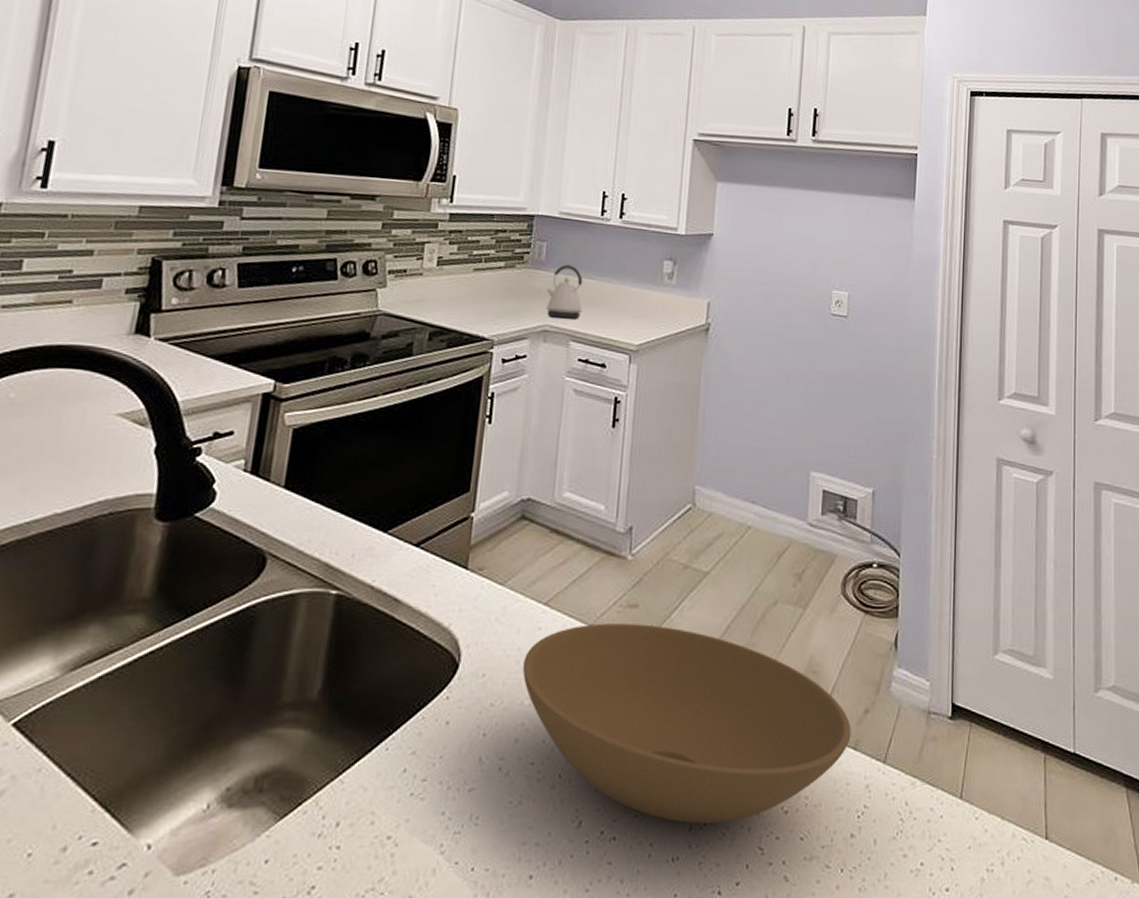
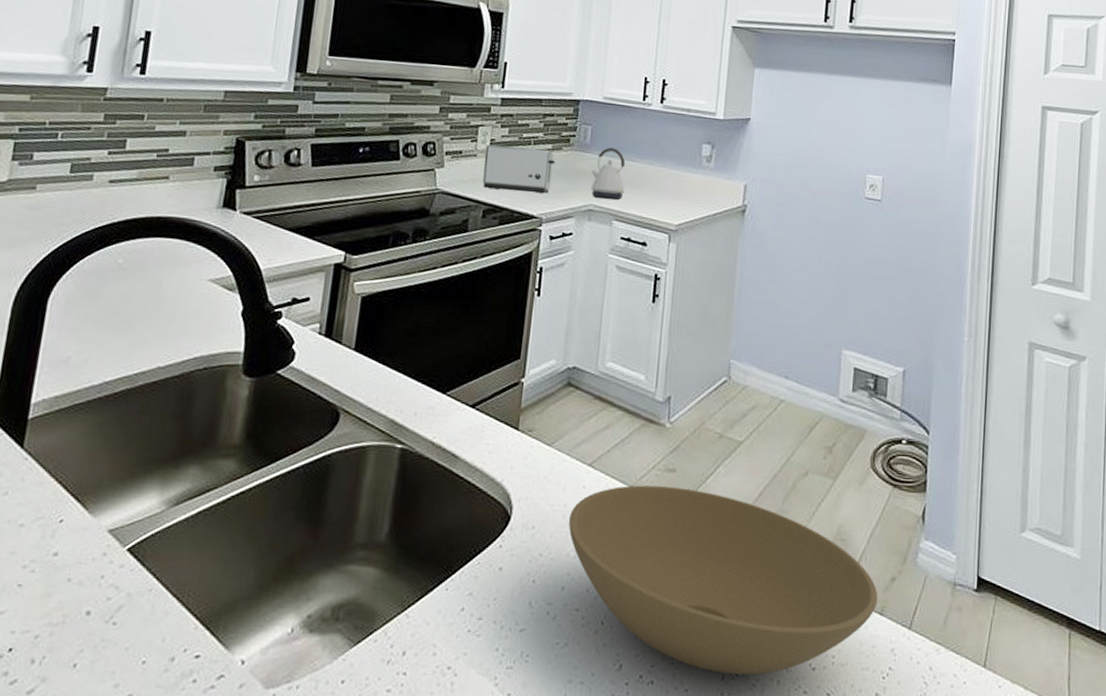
toaster: none [428,262,508,315] -> present [482,144,556,194]

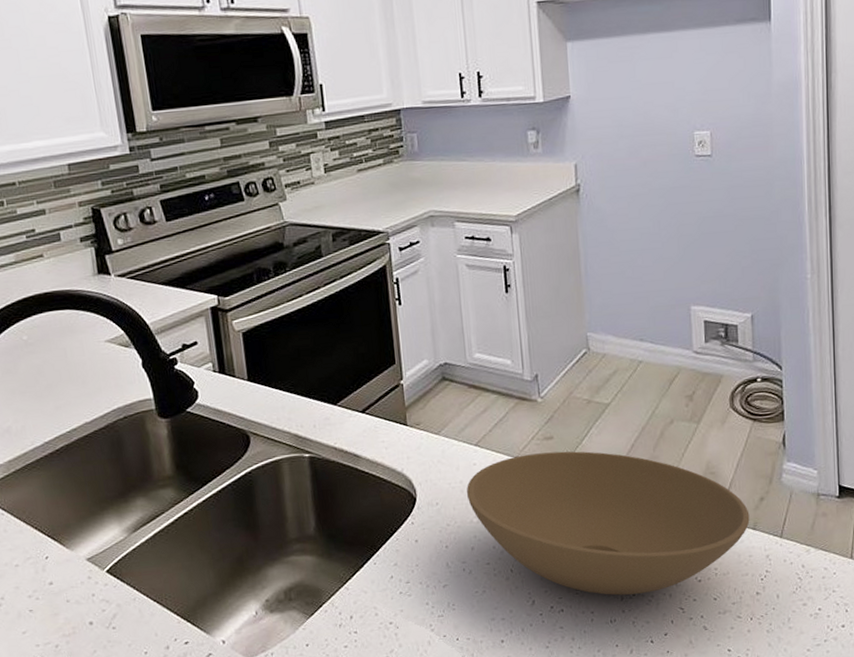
toaster: present [482,144,556,194] -> none [320,165,390,213]
kettle: present [591,147,626,201] -> none [425,151,460,204]

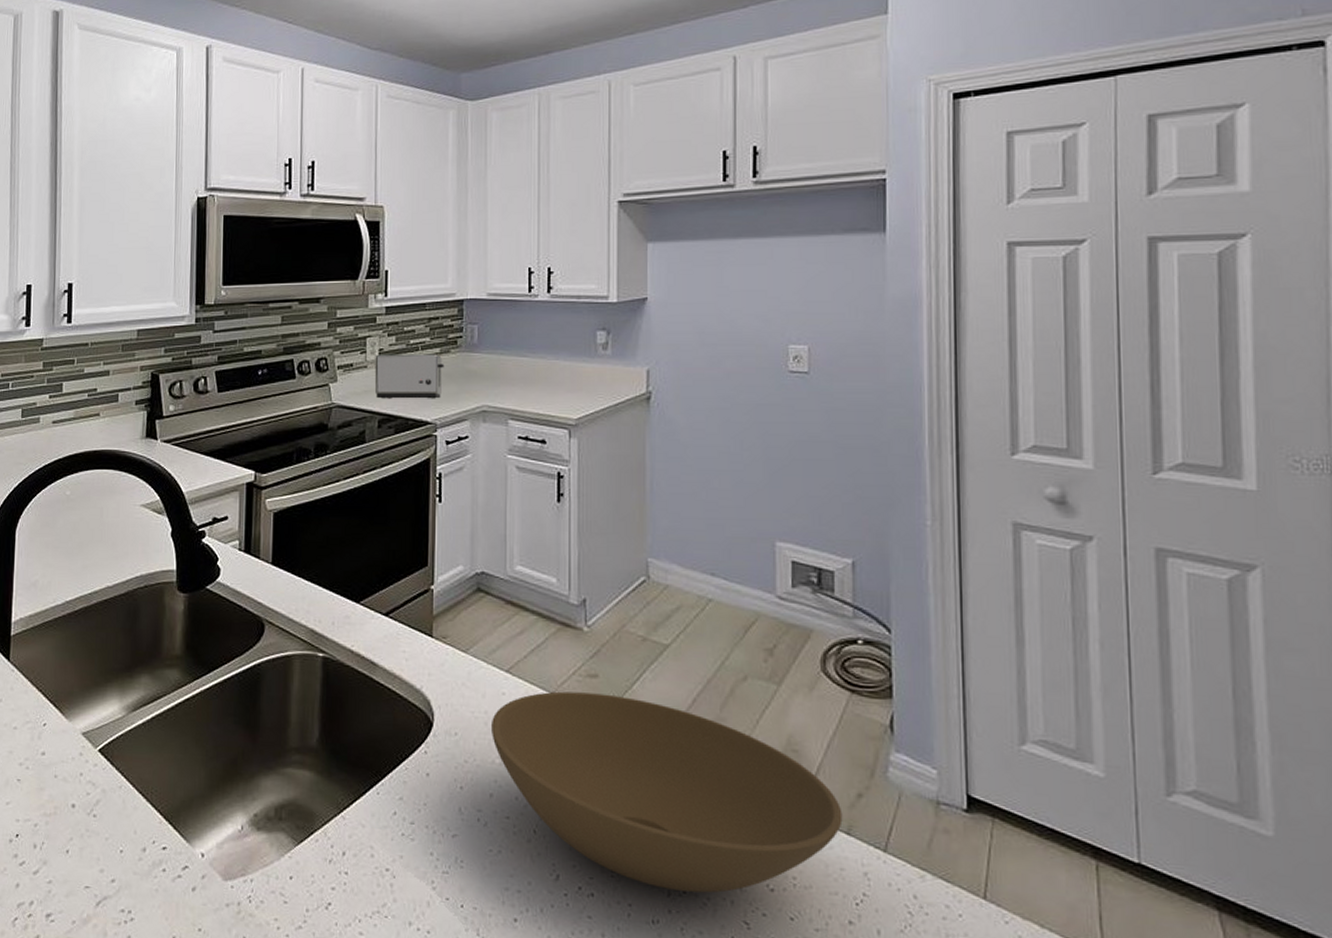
toaster: none [320,165,390,213] -> present [374,354,445,399]

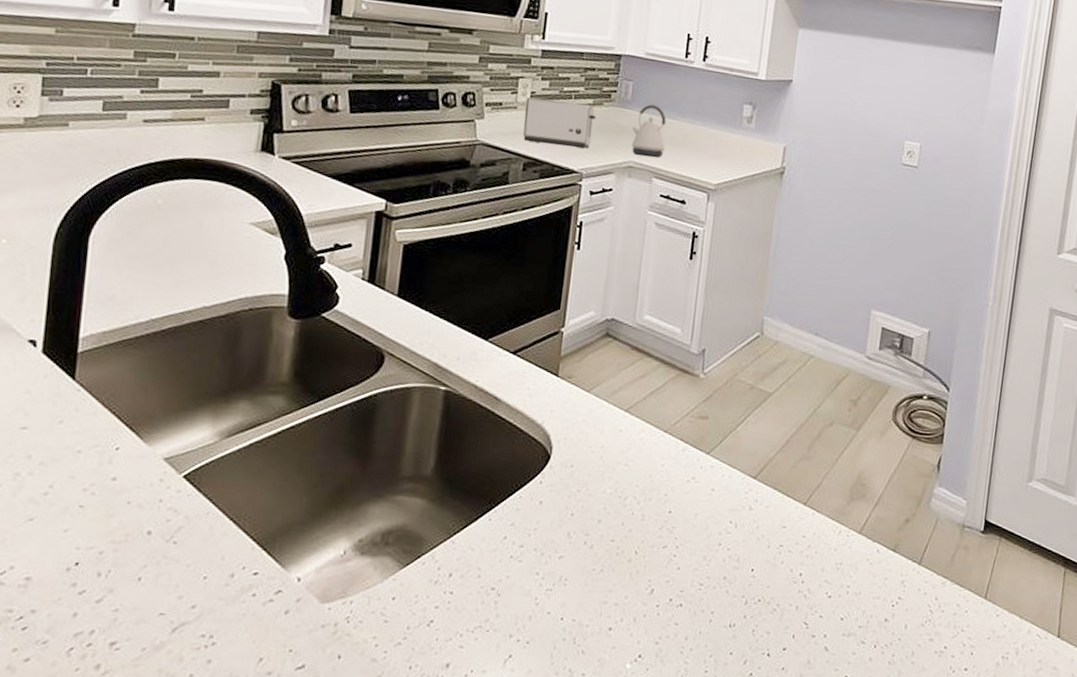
kettle: none [482,345,518,399] -> present [631,104,667,159]
bowl: present [490,691,843,893] -> none [605,430,893,601]

